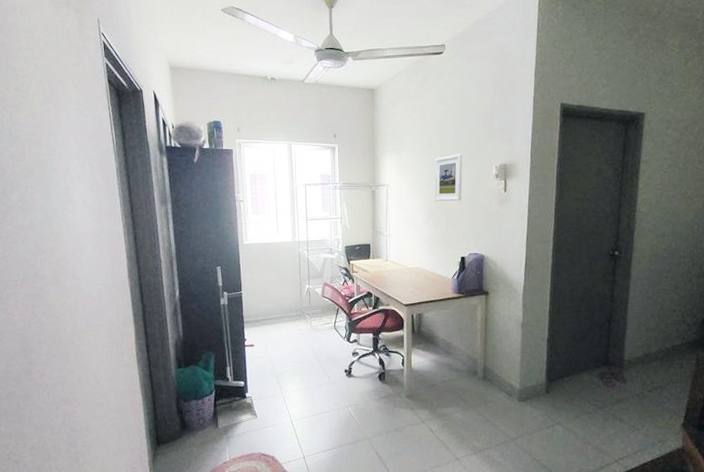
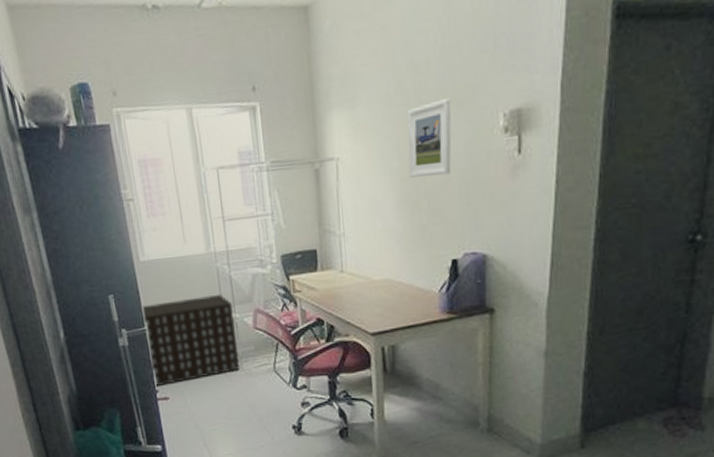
architectural model: none [241,271,310,337] -> present [142,295,241,387]

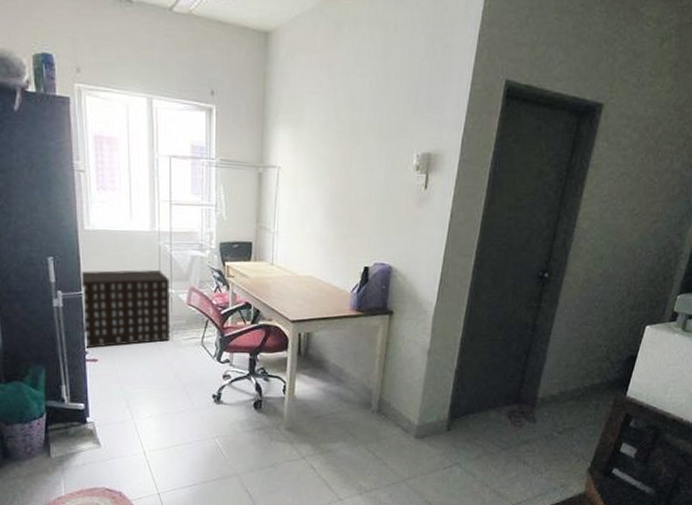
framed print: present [407,98,452,178] -> none [337,134,378,197]

